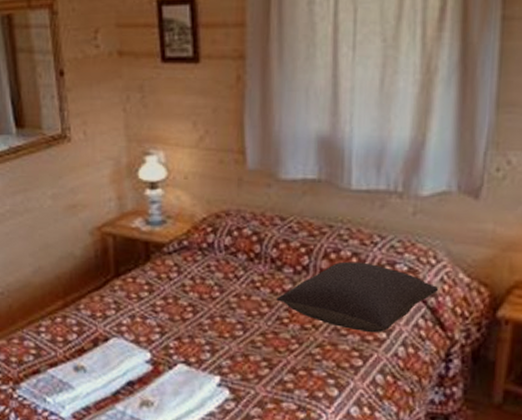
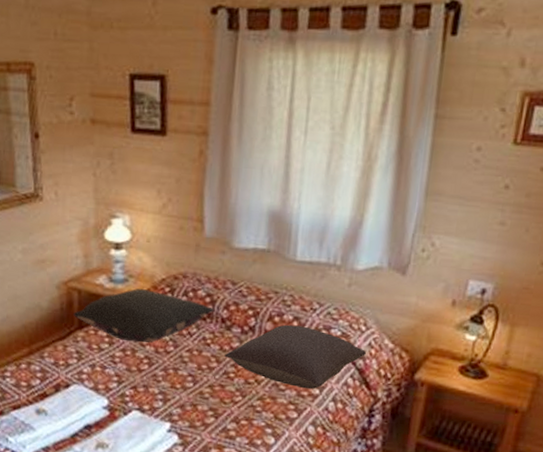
pillow: none [109,229,263,289] -> present [73,288,215,343]

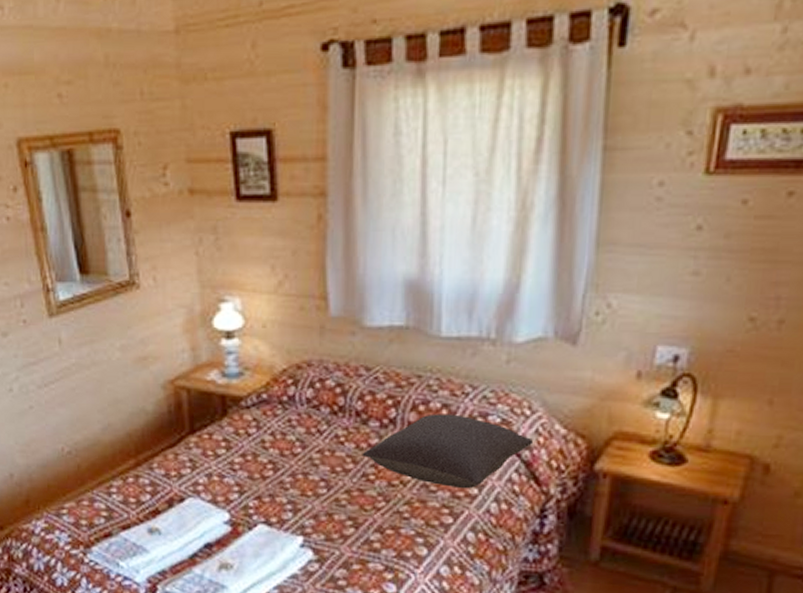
pillow: present [73,288,215,343] -> none [183,381,347,445]

